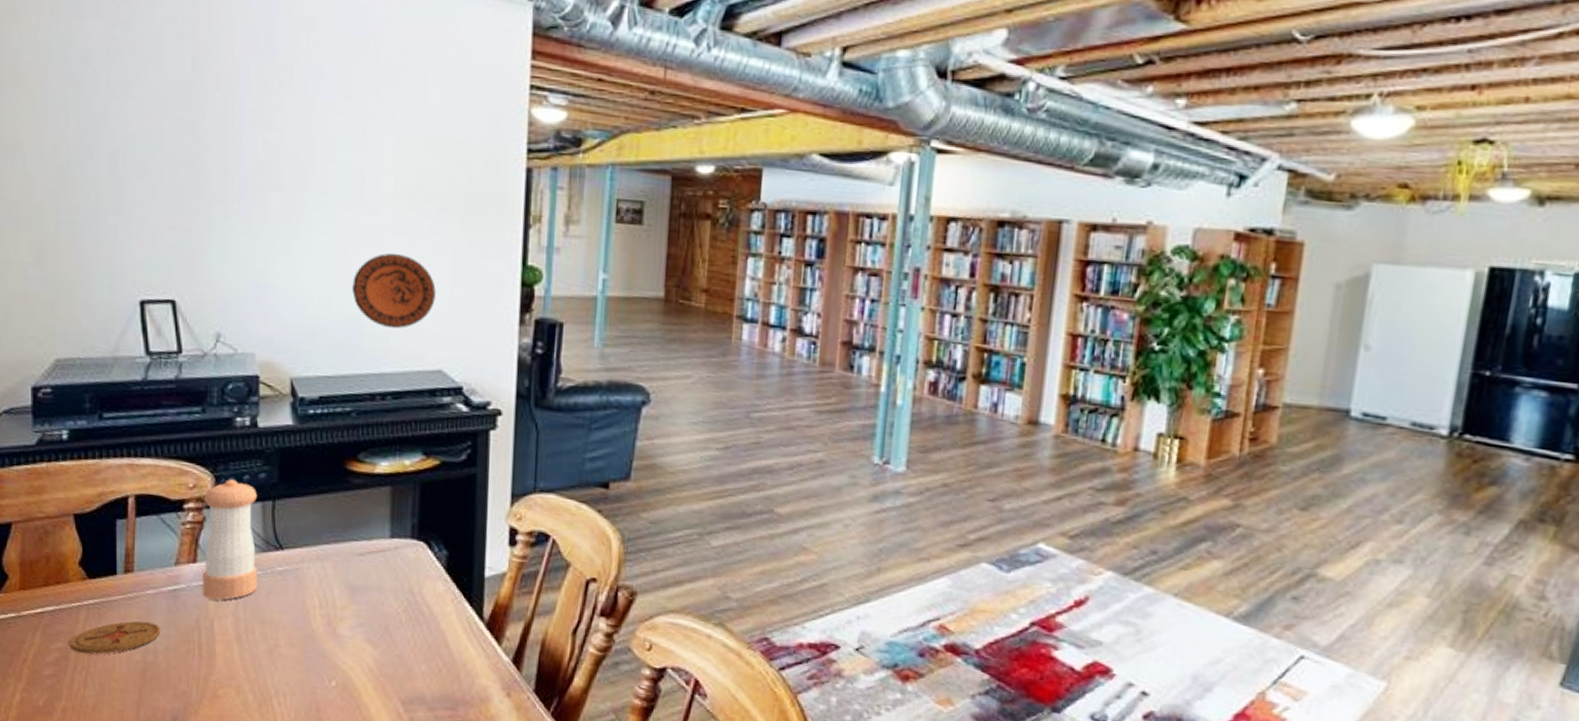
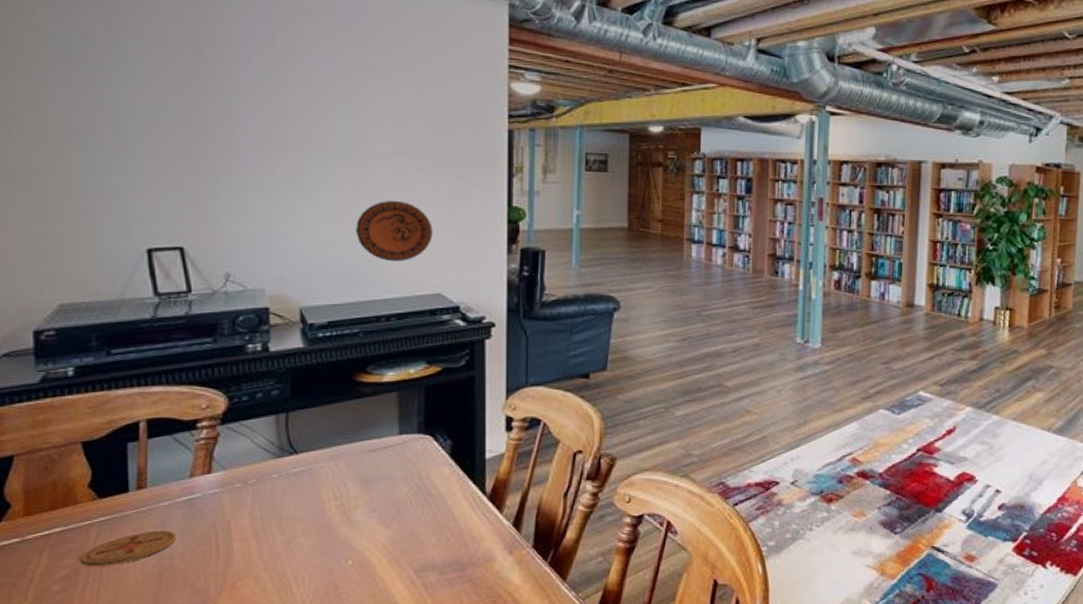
pepper shaker: present [203,479,258,600] -> none [217,398,273,503]

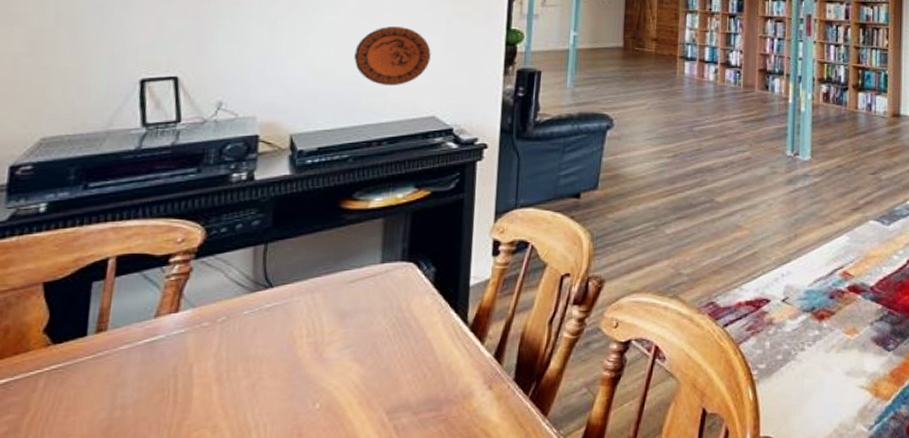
coaster: present [79,531,176,567] -> none [21,378,132,422]

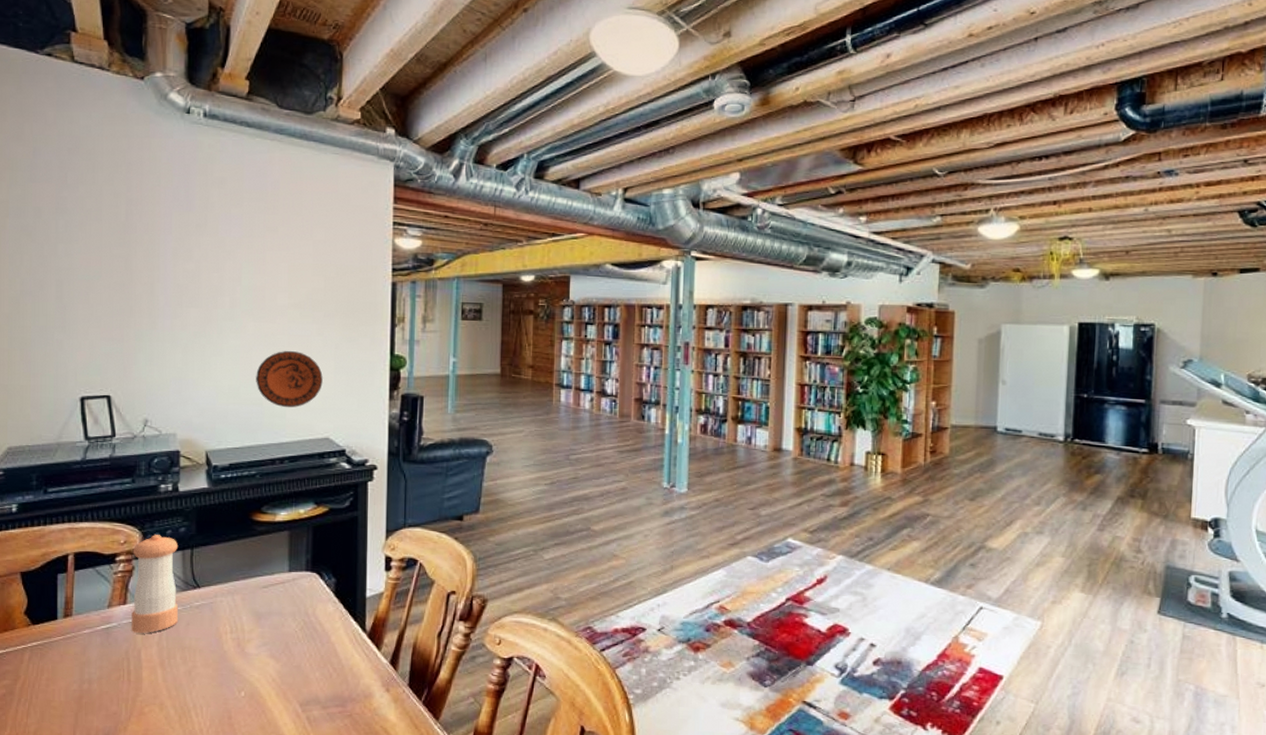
pepper shaker: none [183,230,250,344] -> present [131,535,179,633]

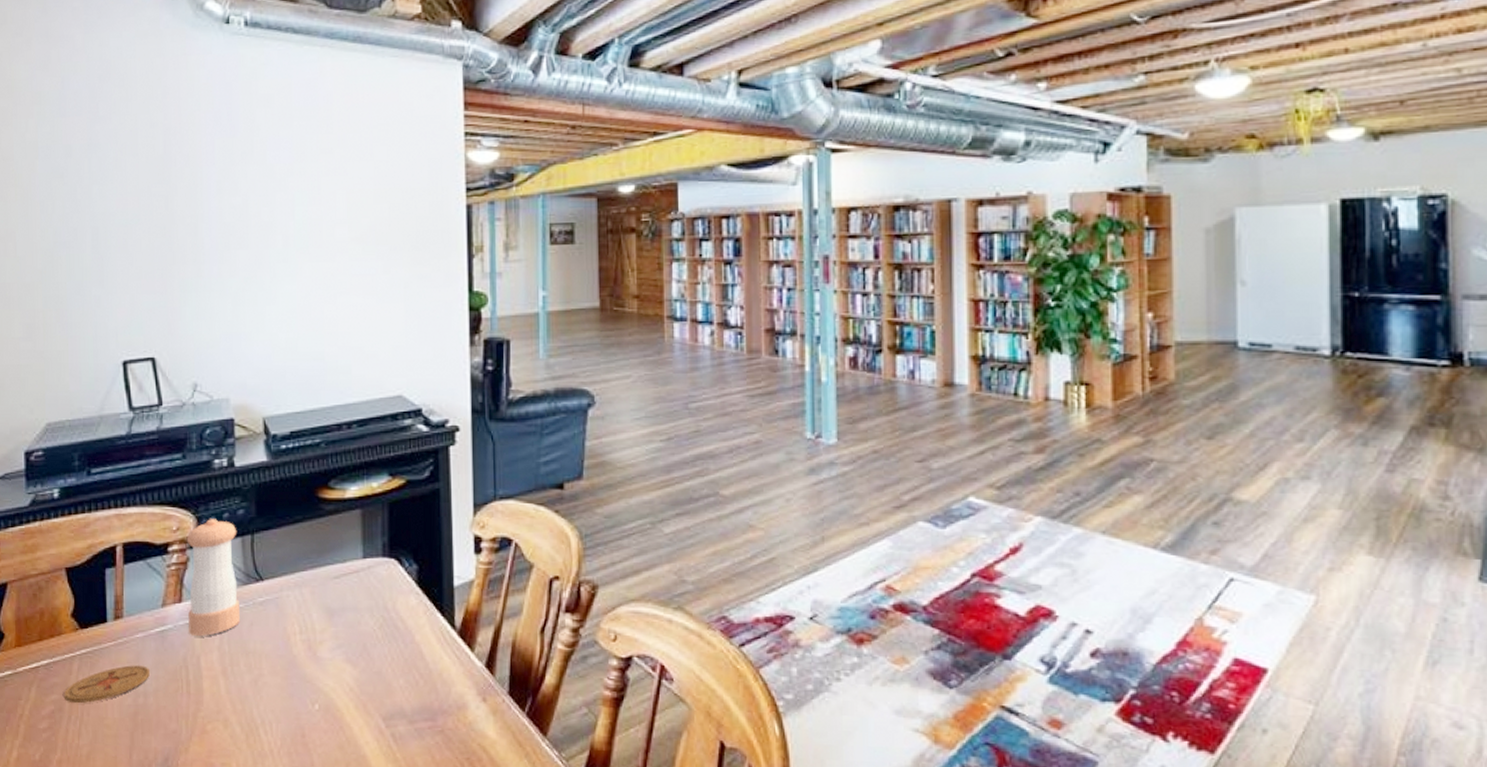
coaster: none [14,656,94,688] -> present [63,665,150,704]
decorative plate: present [256,351,323,408] -> none [316,294,392,362]

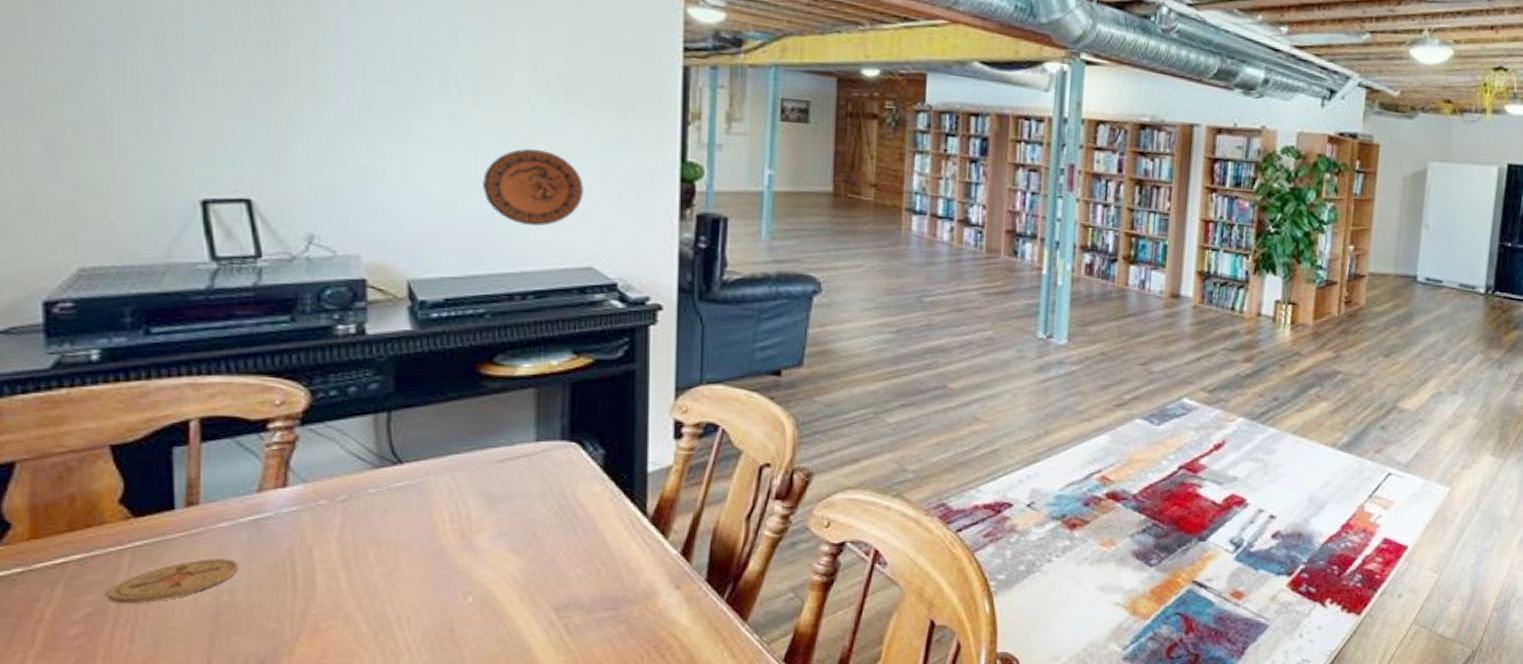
pepper shaker: present [186,519,240,636] -> none [295,393,369,525]
decorative plate: none [316,294,392,362] -> present [483,149,583,227]

